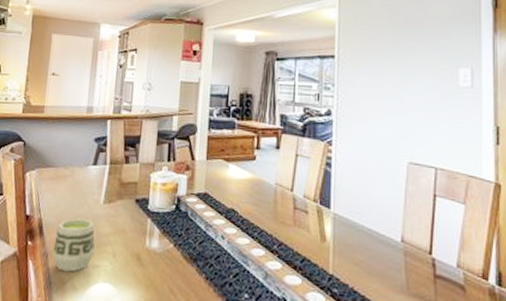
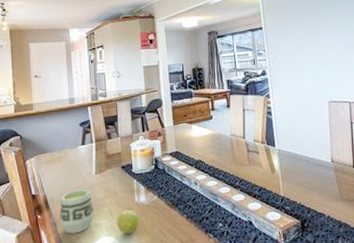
fruit: none [119,254,146,285] -> present [117,209,139,234]

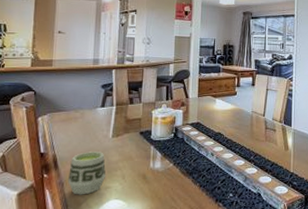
fruit: present [117,209,139,234] -> none [128,175,151,198]

